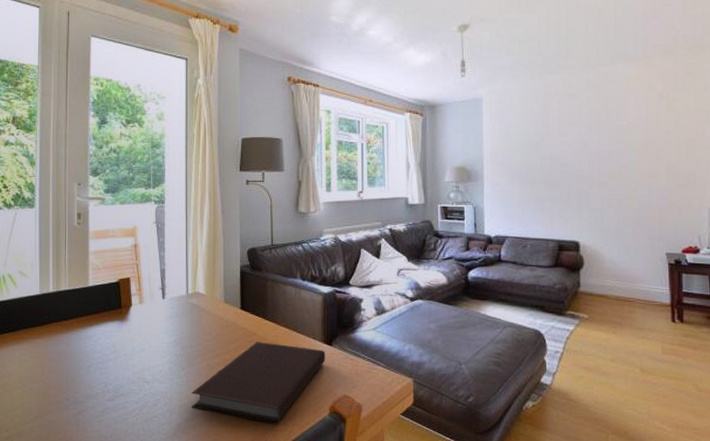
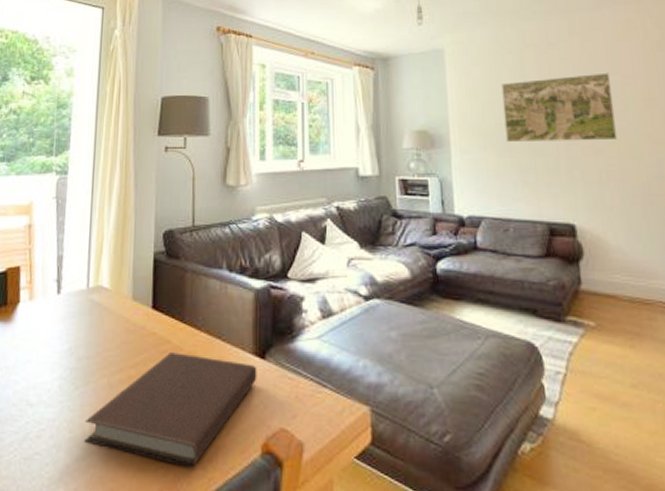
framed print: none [528,119,619,176] -> present [501,72,618,142]

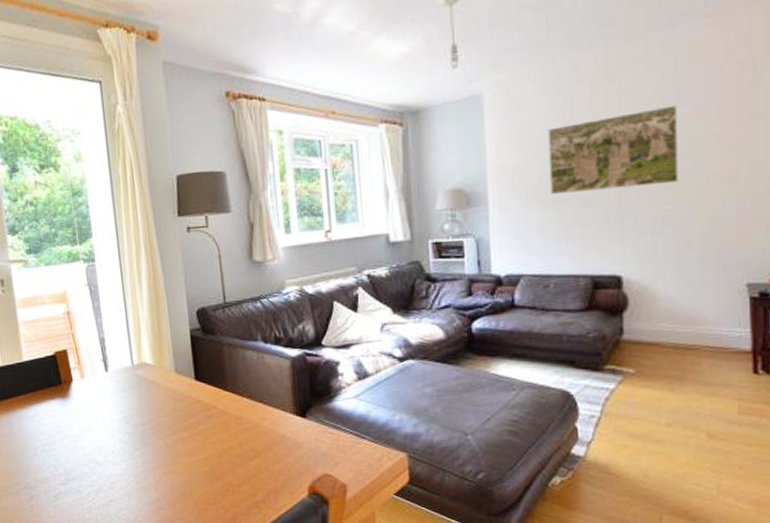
notebook: present [84,352,257,468] -> none [149,416,300,507]

